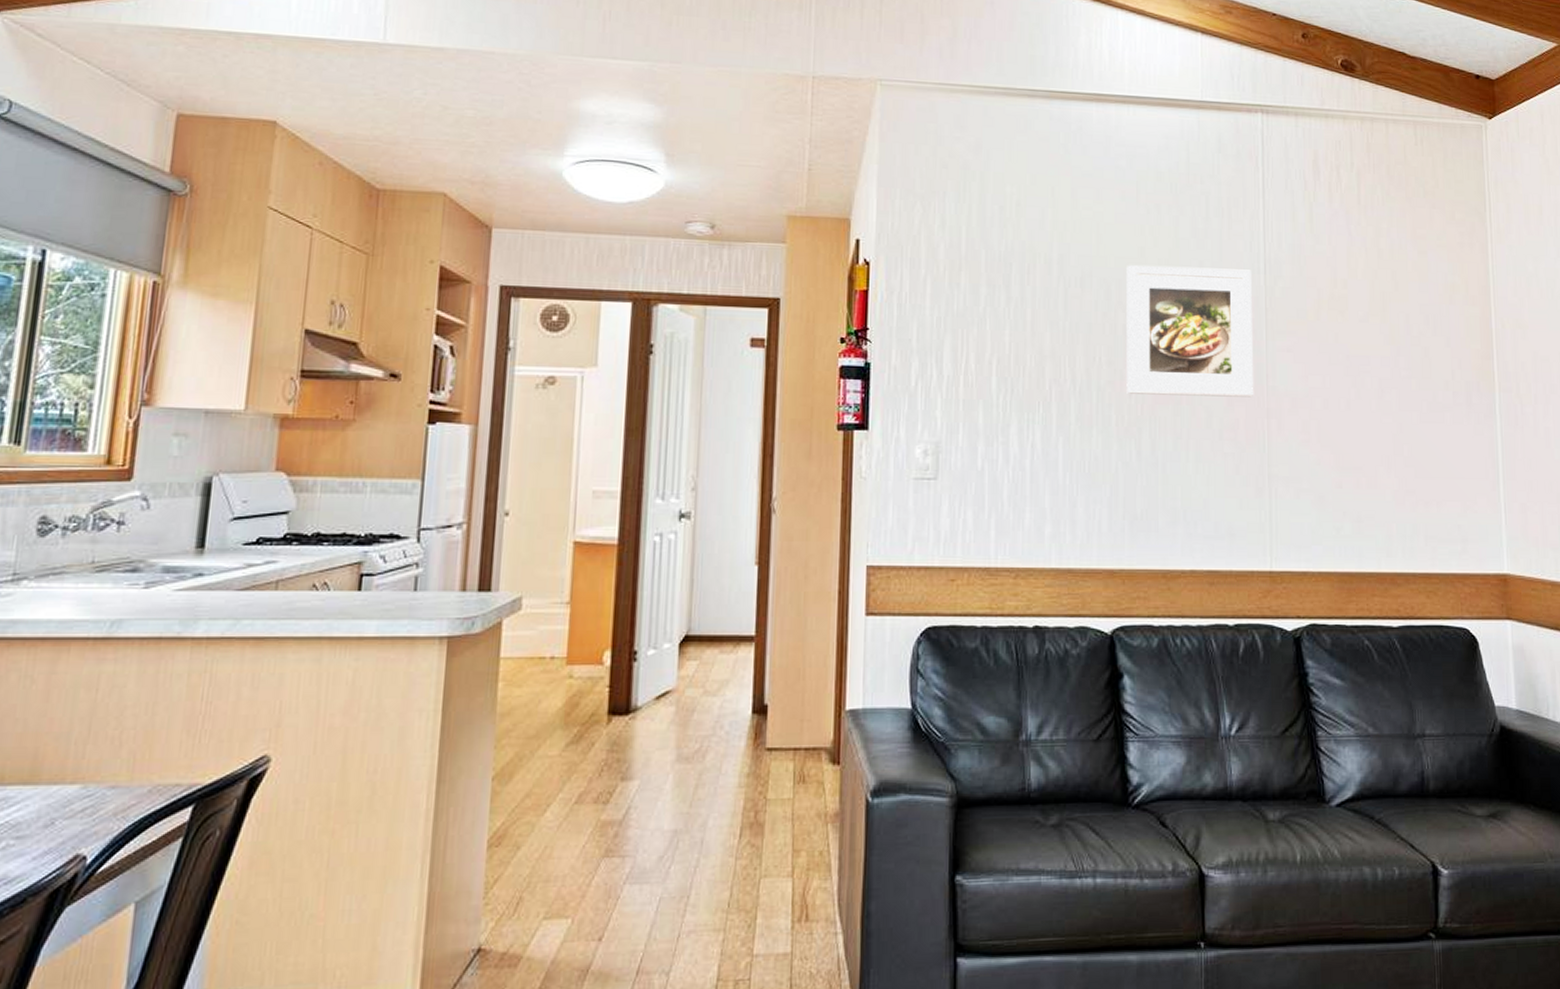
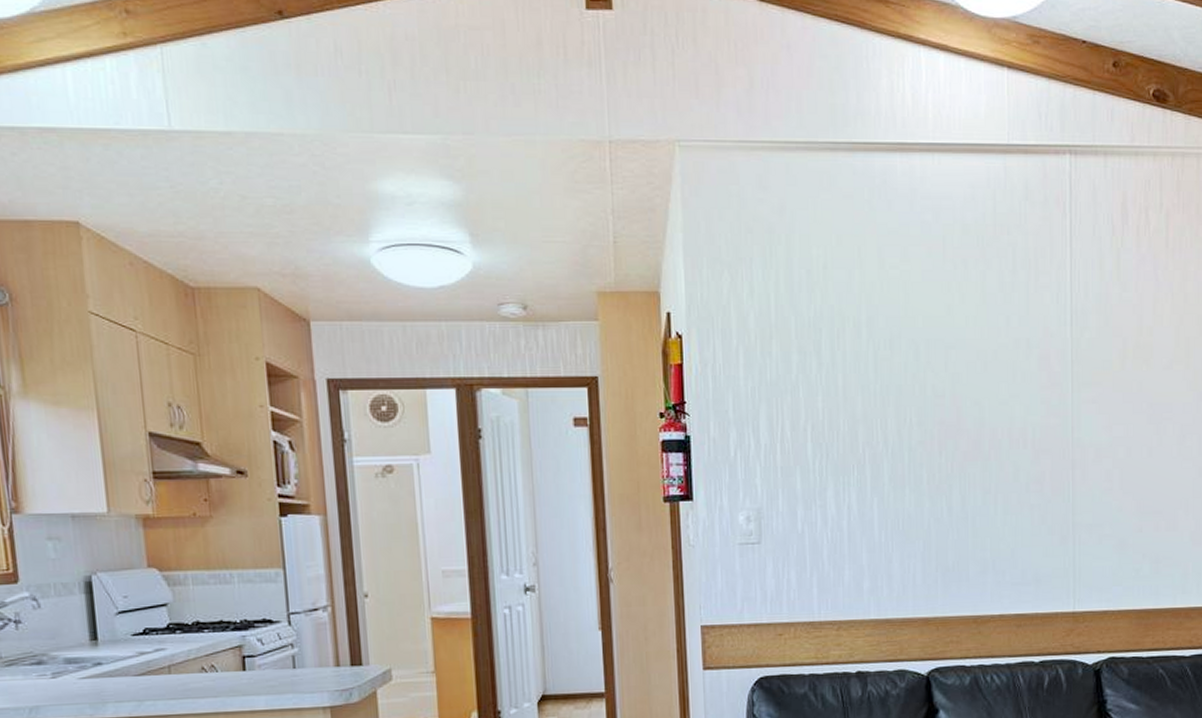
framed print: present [1127,265,1254,397] -> none [935,322,1060,453]

